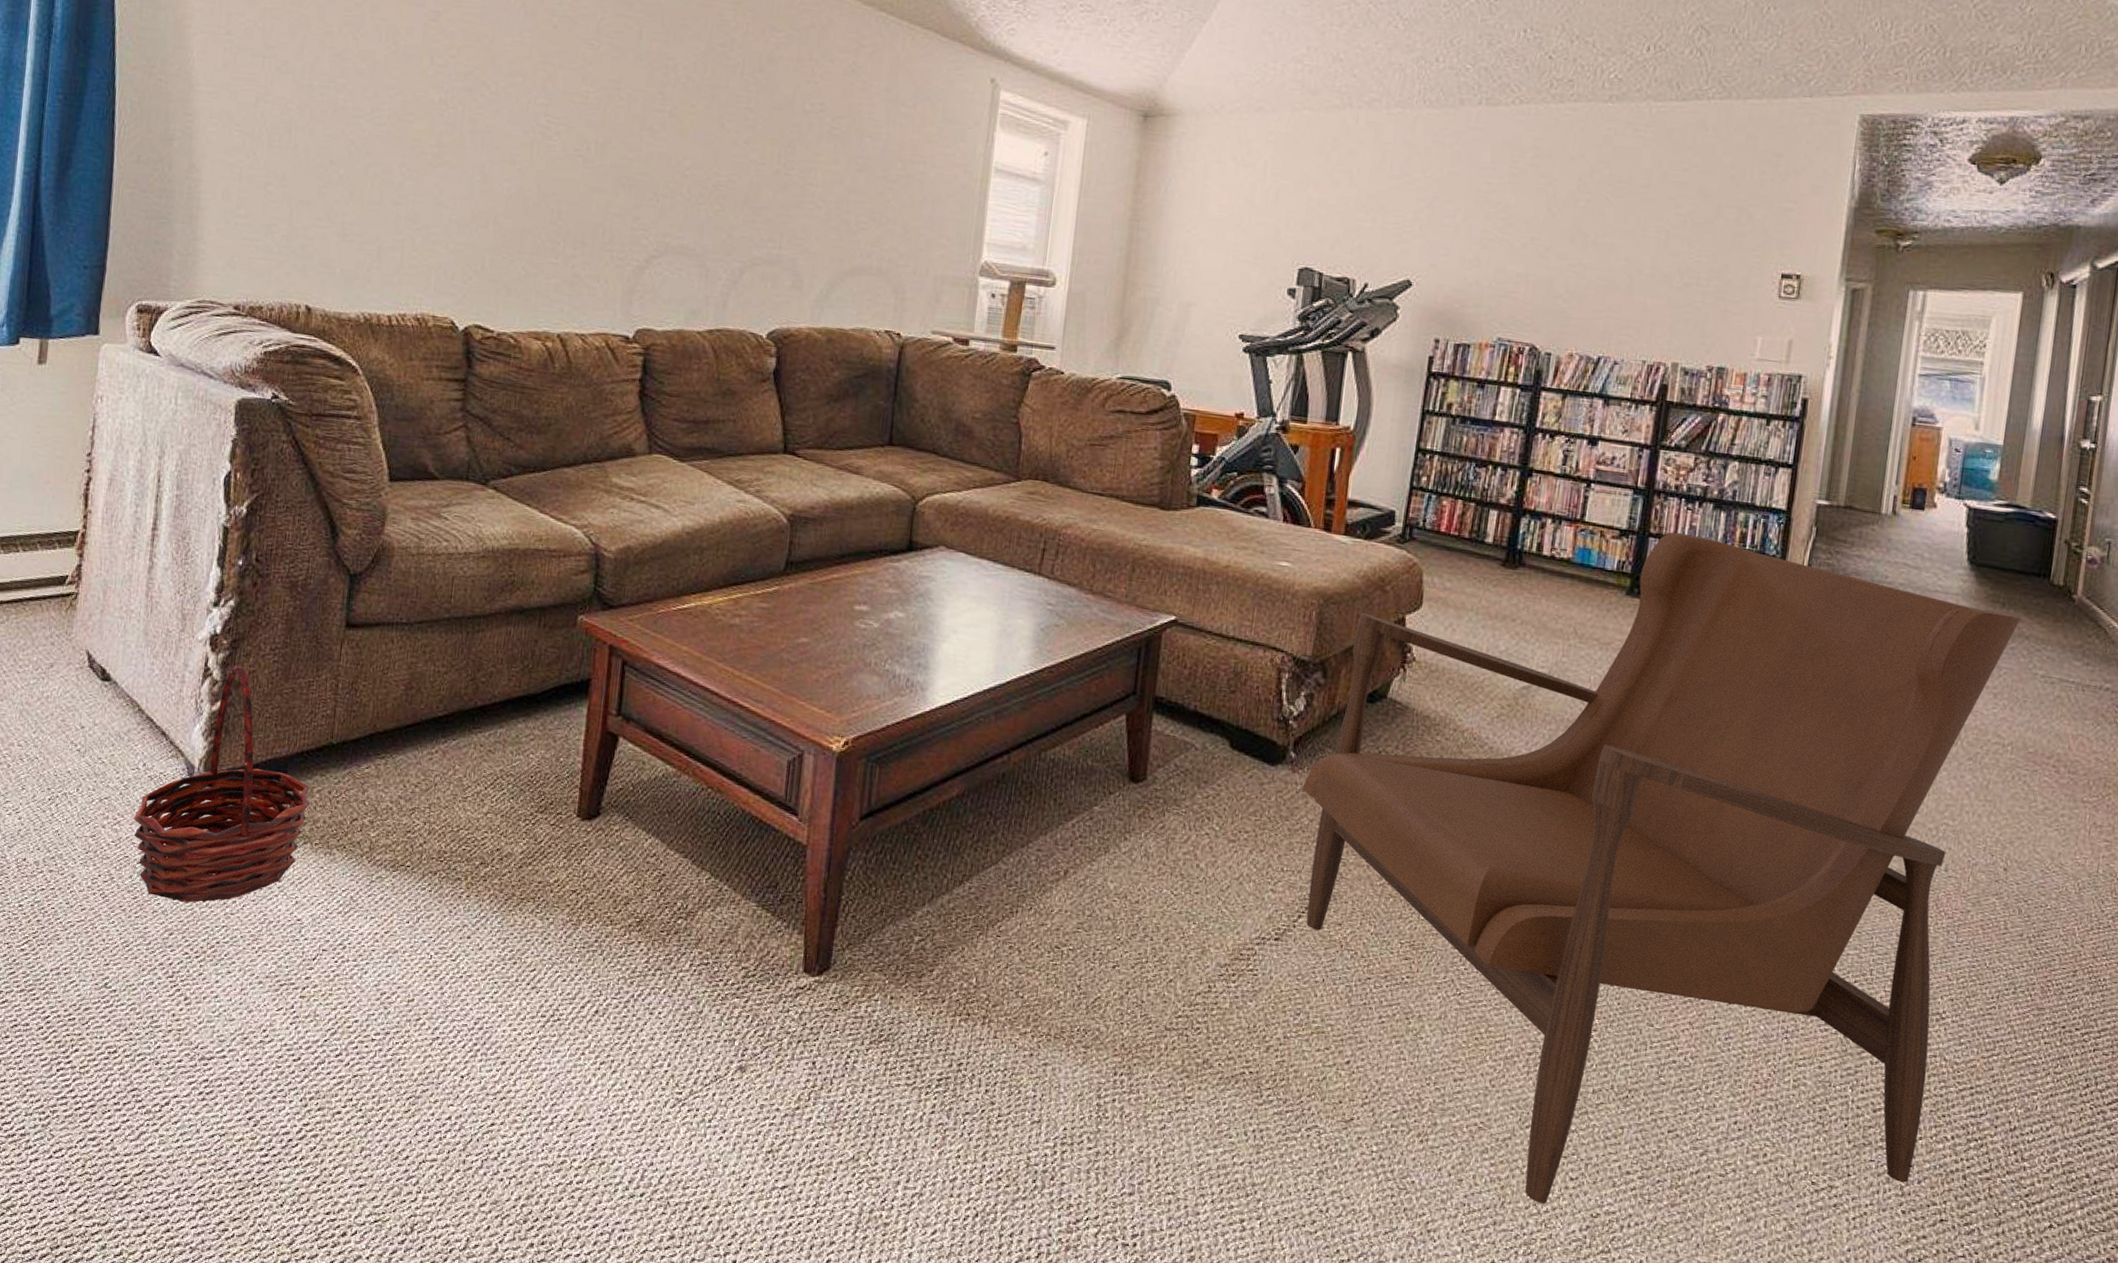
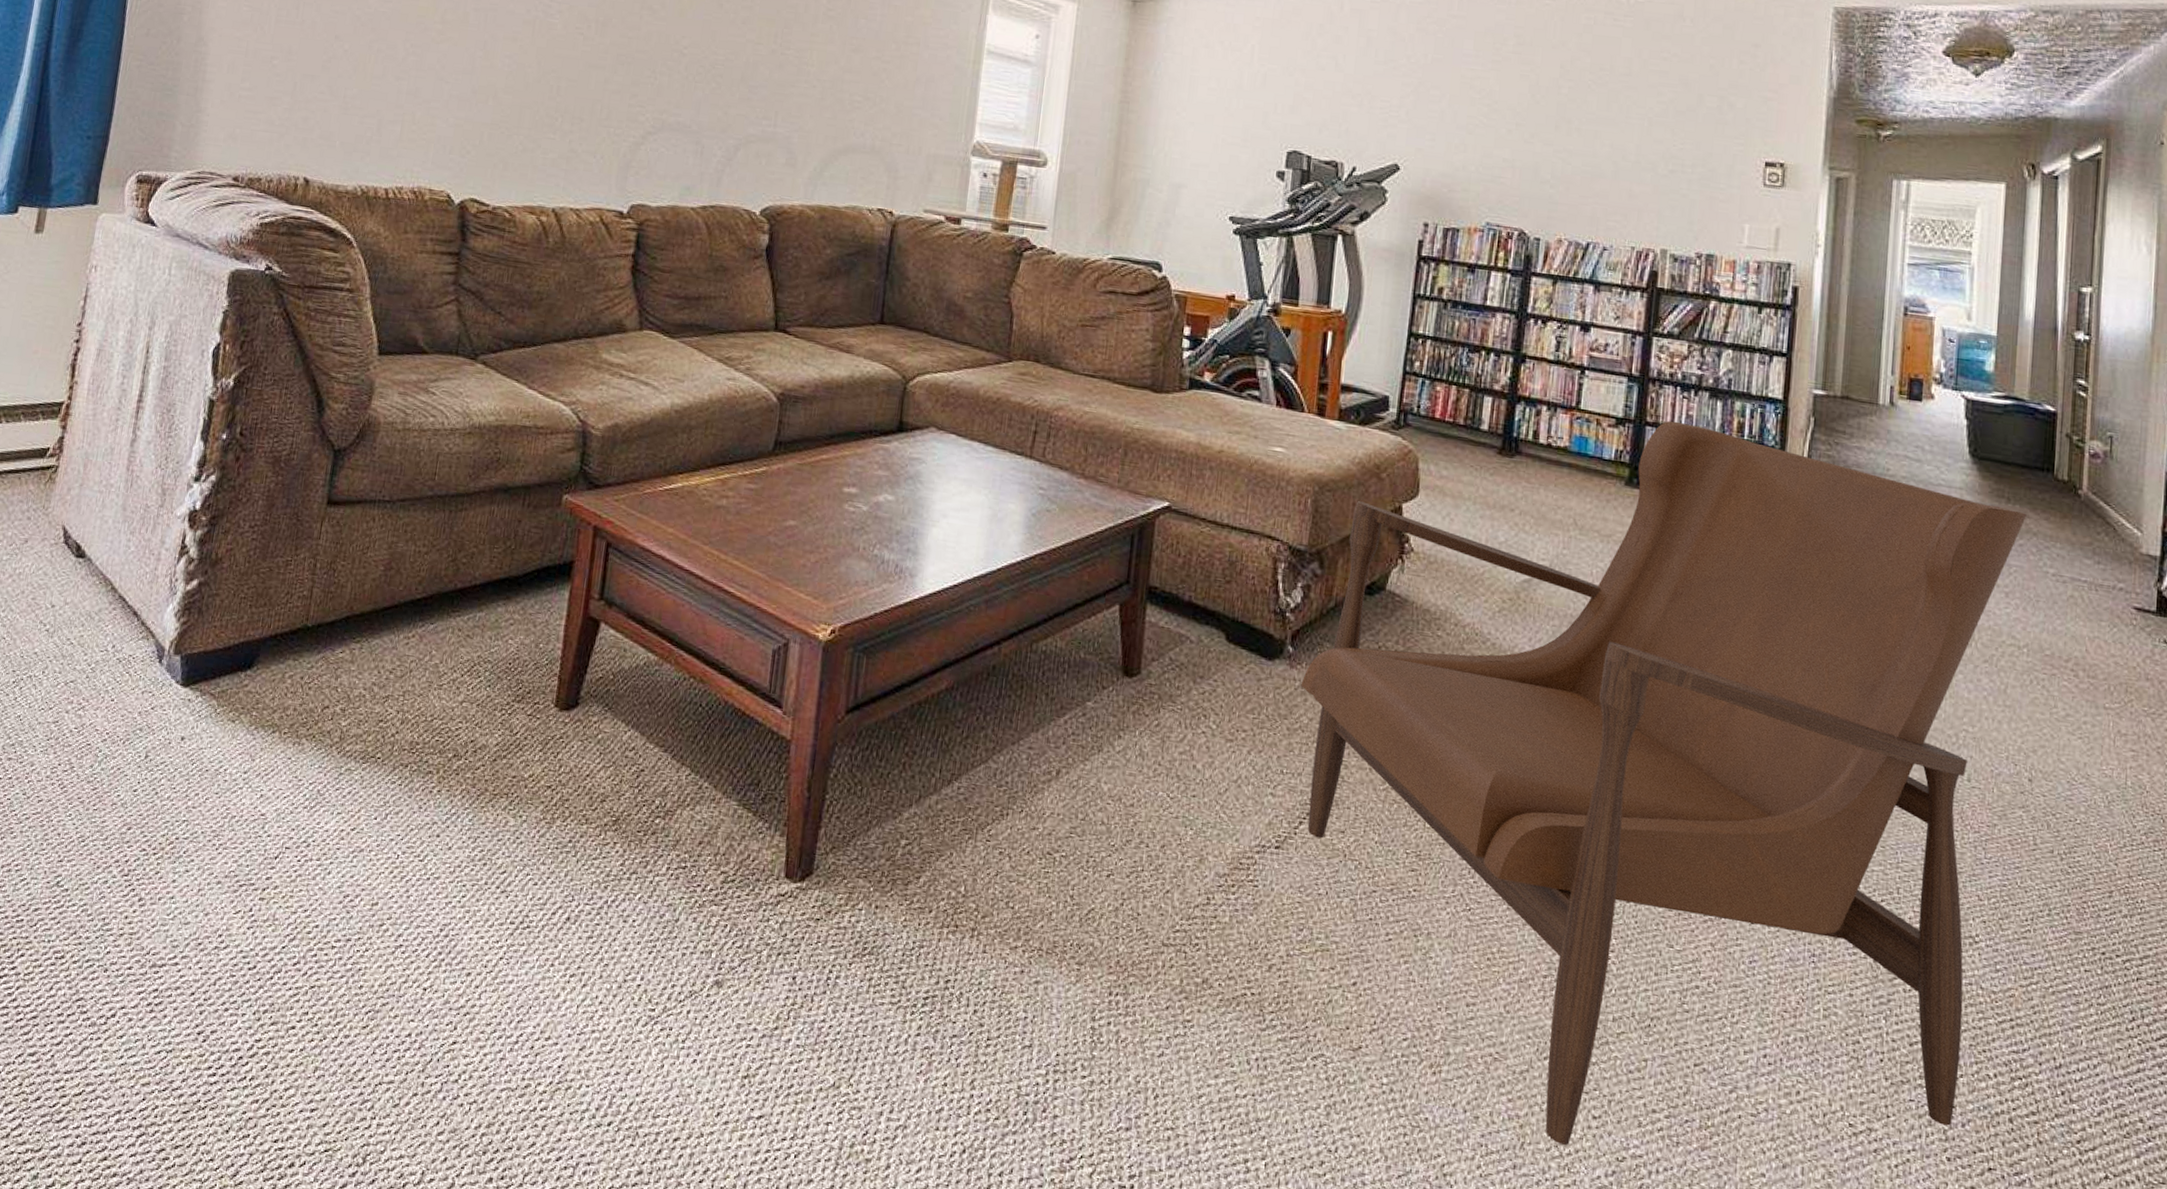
basket: present [133,665,310,904] -> none [98,542,282,796]

